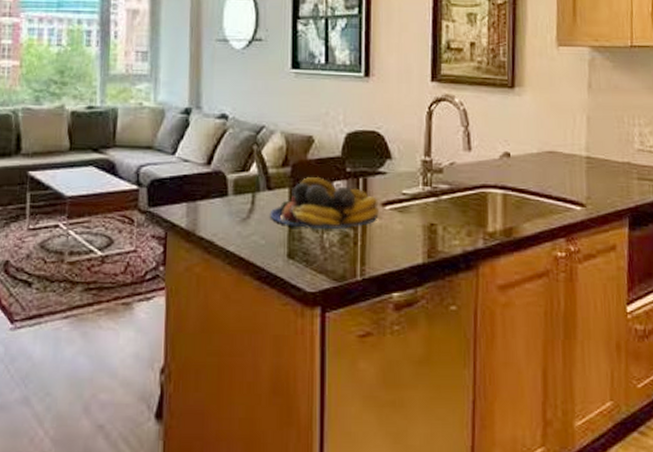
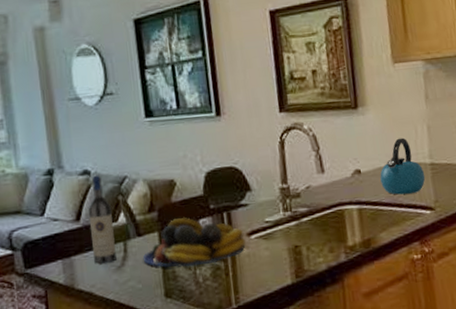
wine bottle: none [220,120,244,213] -> present [89,175,117,264]
kettle: none [530,125,579,186] -> present [380,138,426,195]

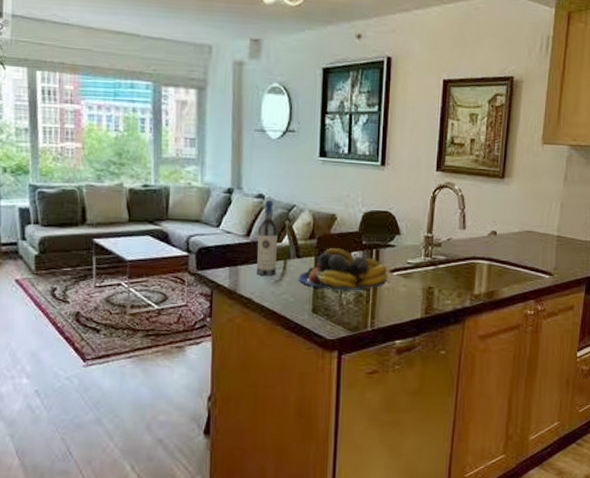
kettle: present [380,138,426,195] -> none [512,210,551,259]

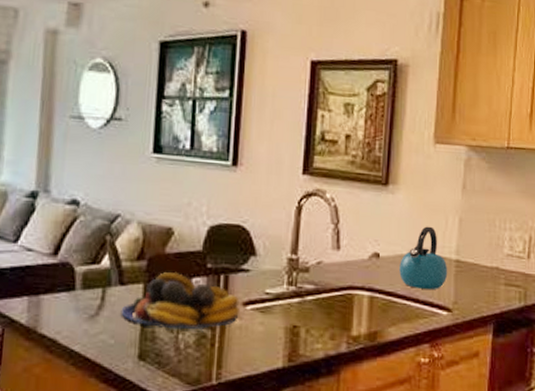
wine bottle: present [257,200,278,276] -> none [65,207,96,309]
kettle: none [512,210,551,259] -> present [399,226,448,289]

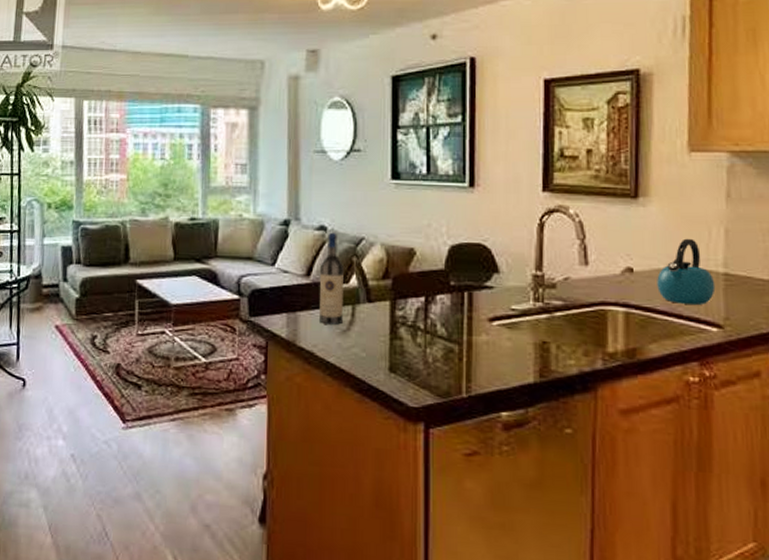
wine bottle: none [65,207,96,309] -> present [320,232,344,325]
fruit bowl: present [121,272,240,330] -> none [370,290,485,345]

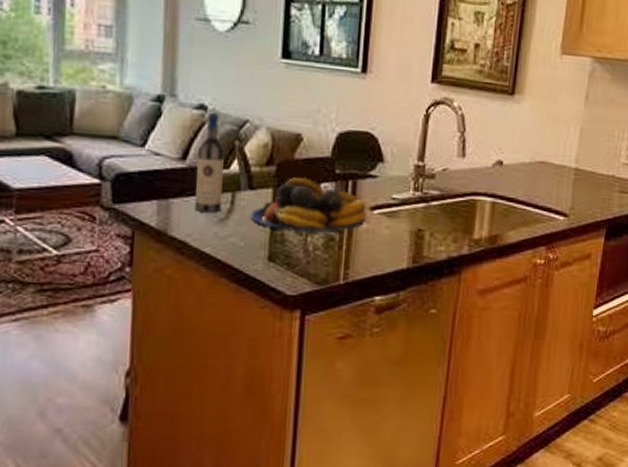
fruit bowl: none [370,290,485,345] -> present [250,178,367,233]
kettle: present [657,238,716,305] -> none [521,135,567,196]

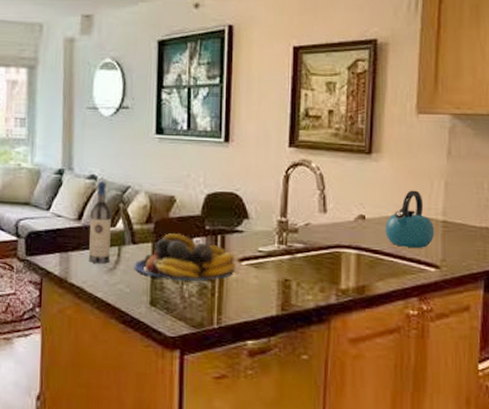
kettle: none [521,135,567,196] -> present [385,190,435,248]

